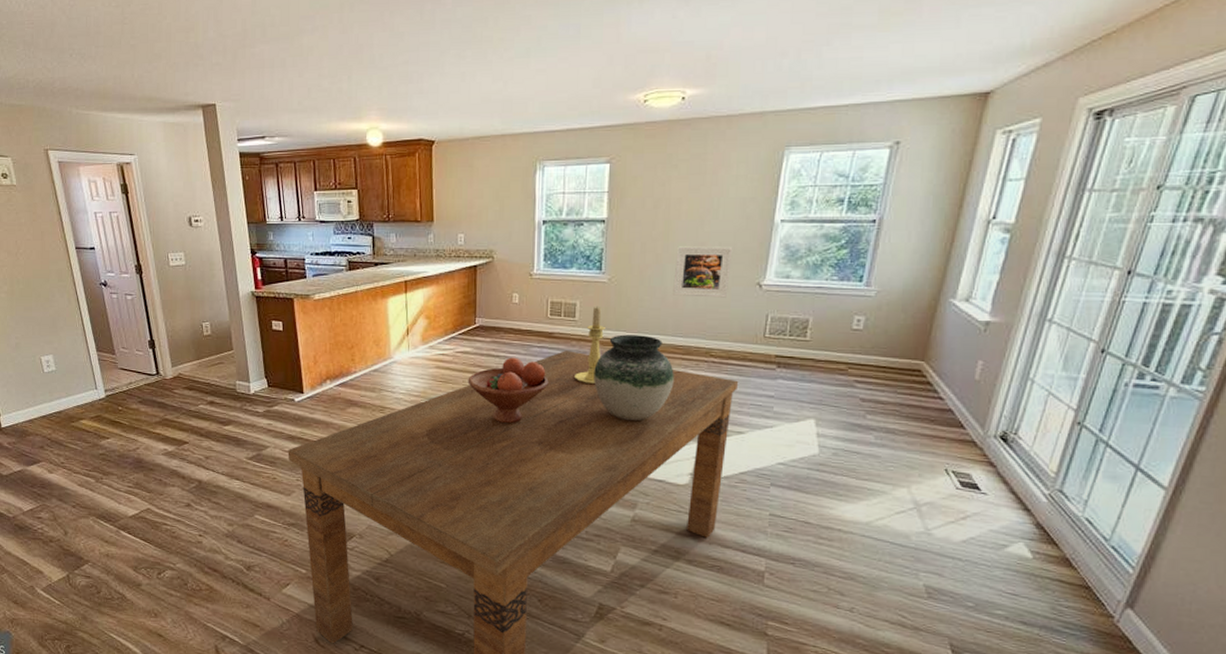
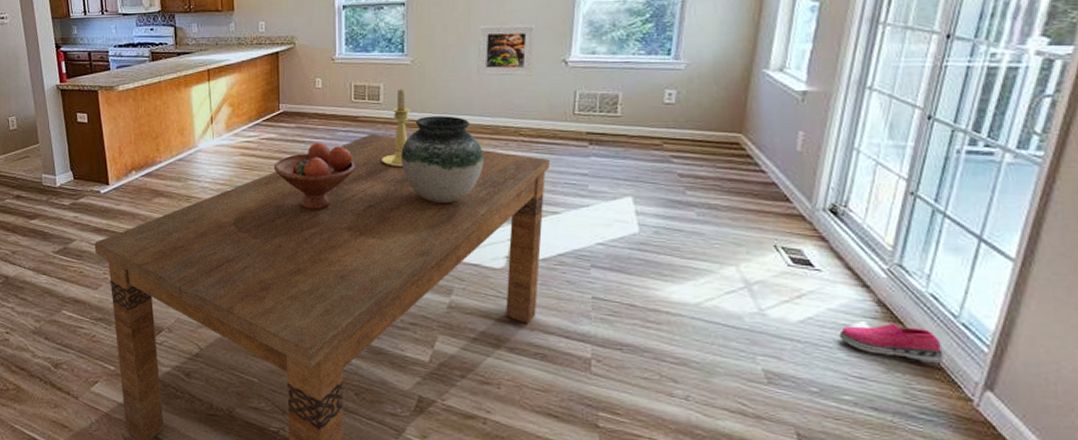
shoe: none [998,544,1092,584] -> present [839,323,944,364]

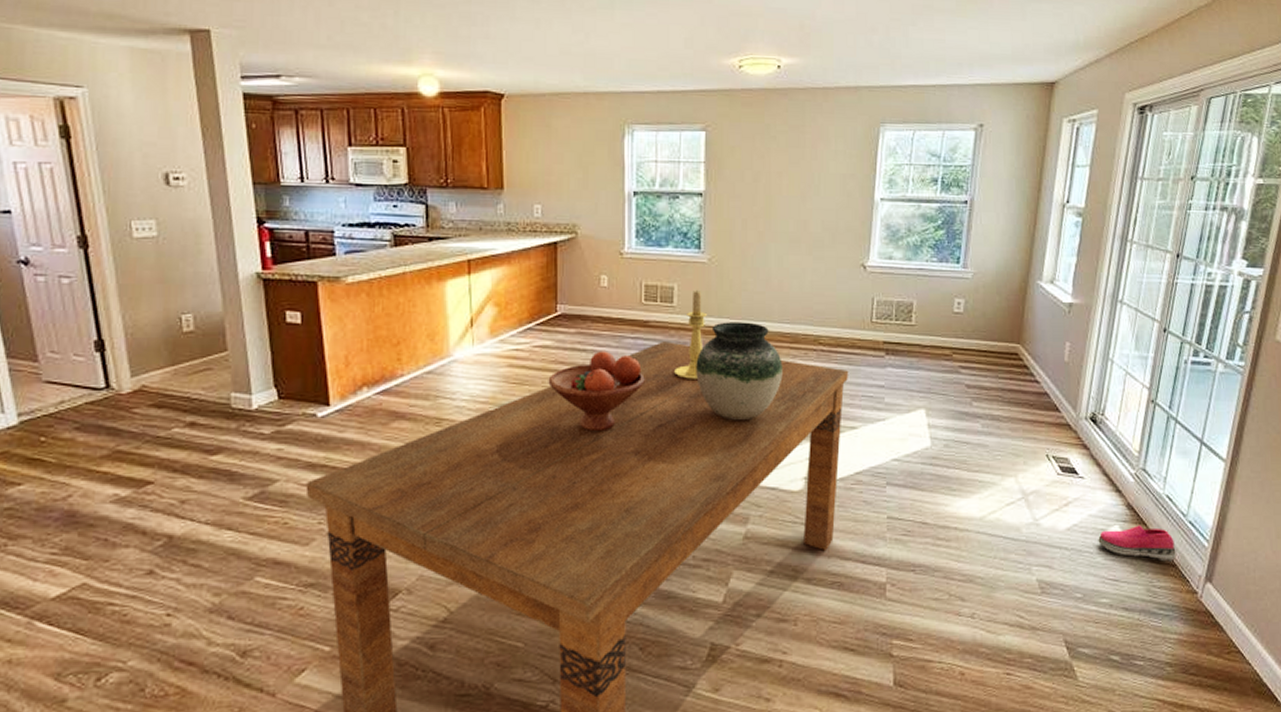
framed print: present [477,24,536,76] -> none [777,224,836,280]

